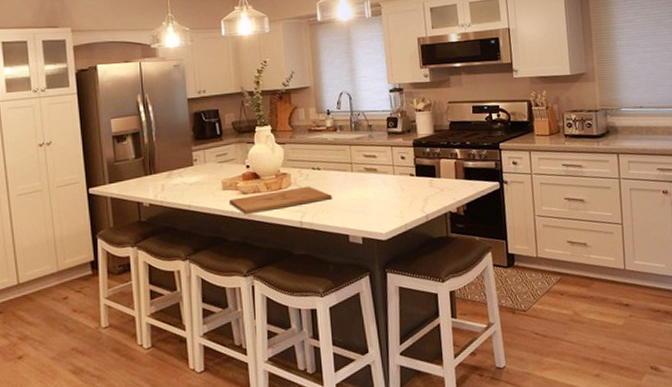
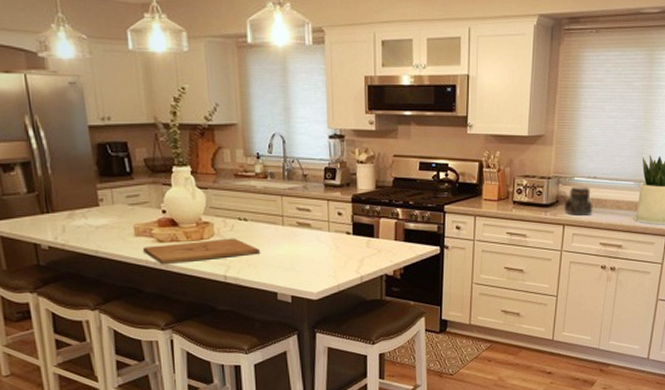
jar: none [615,115,645,144] -> present [564,186,593,216]

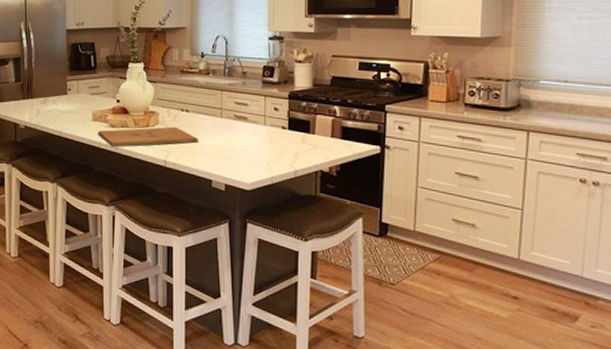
jar: present [564,186,593,216] -> none [527,89,566,122]

